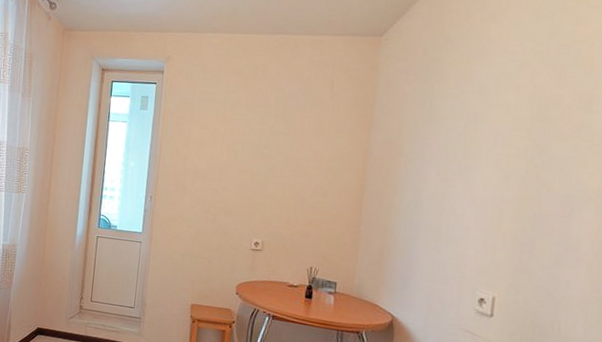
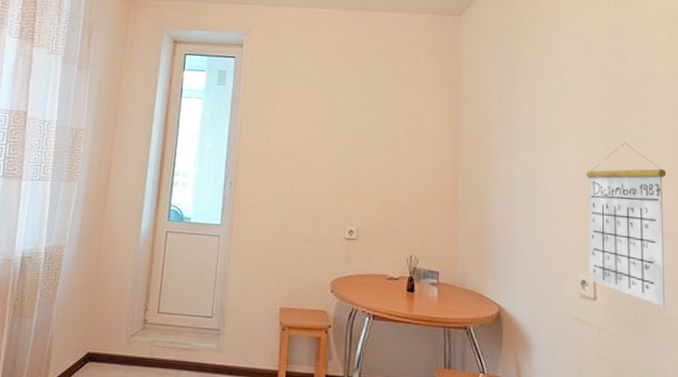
calendar: none [488,167,592,328] -> present [585,143,667,307]

